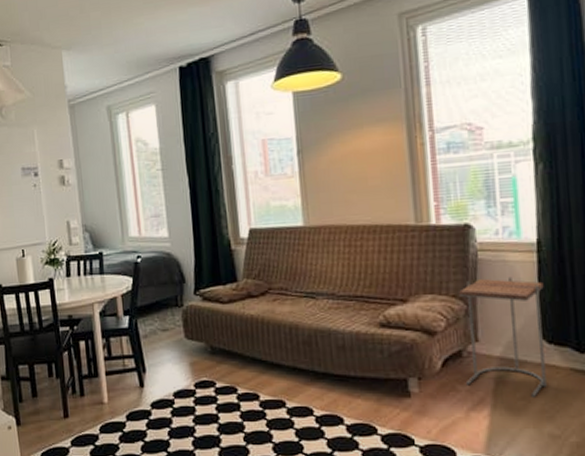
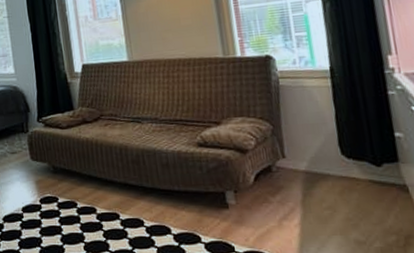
side table: present [459,276,547,397] -> none [265,100,349,207]

